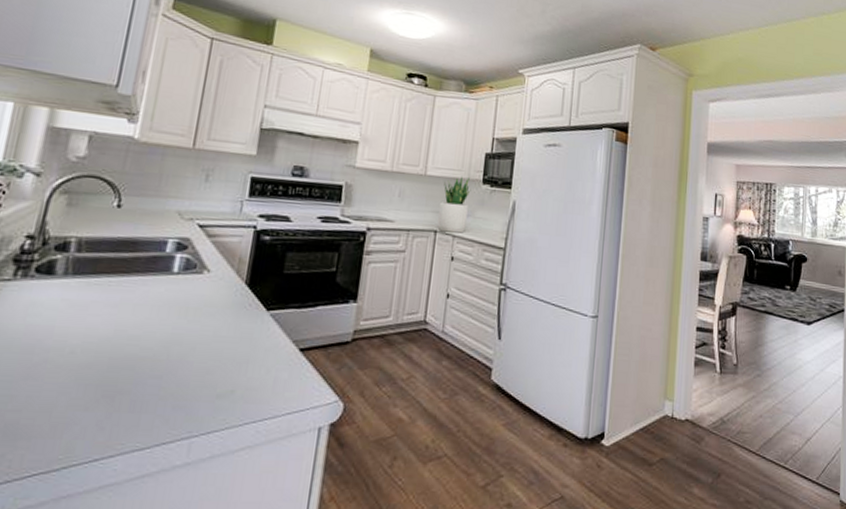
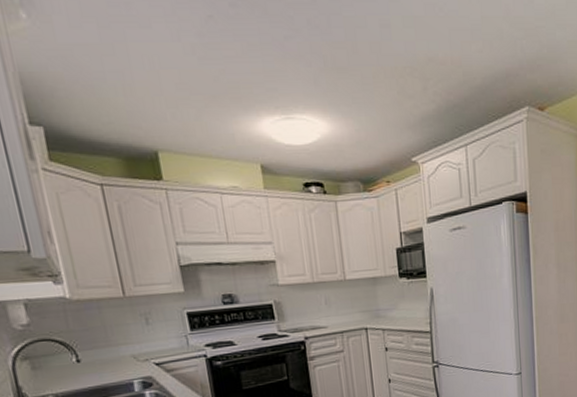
planter: present [437,176,471,233] -> none [364,273,393,328]

